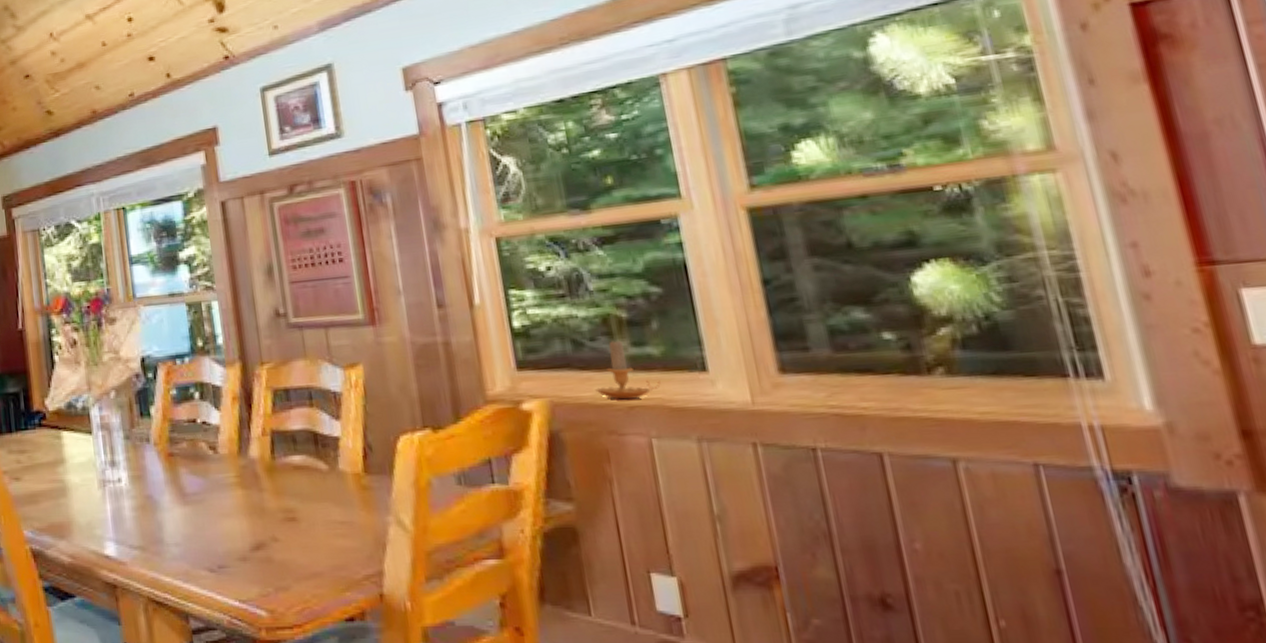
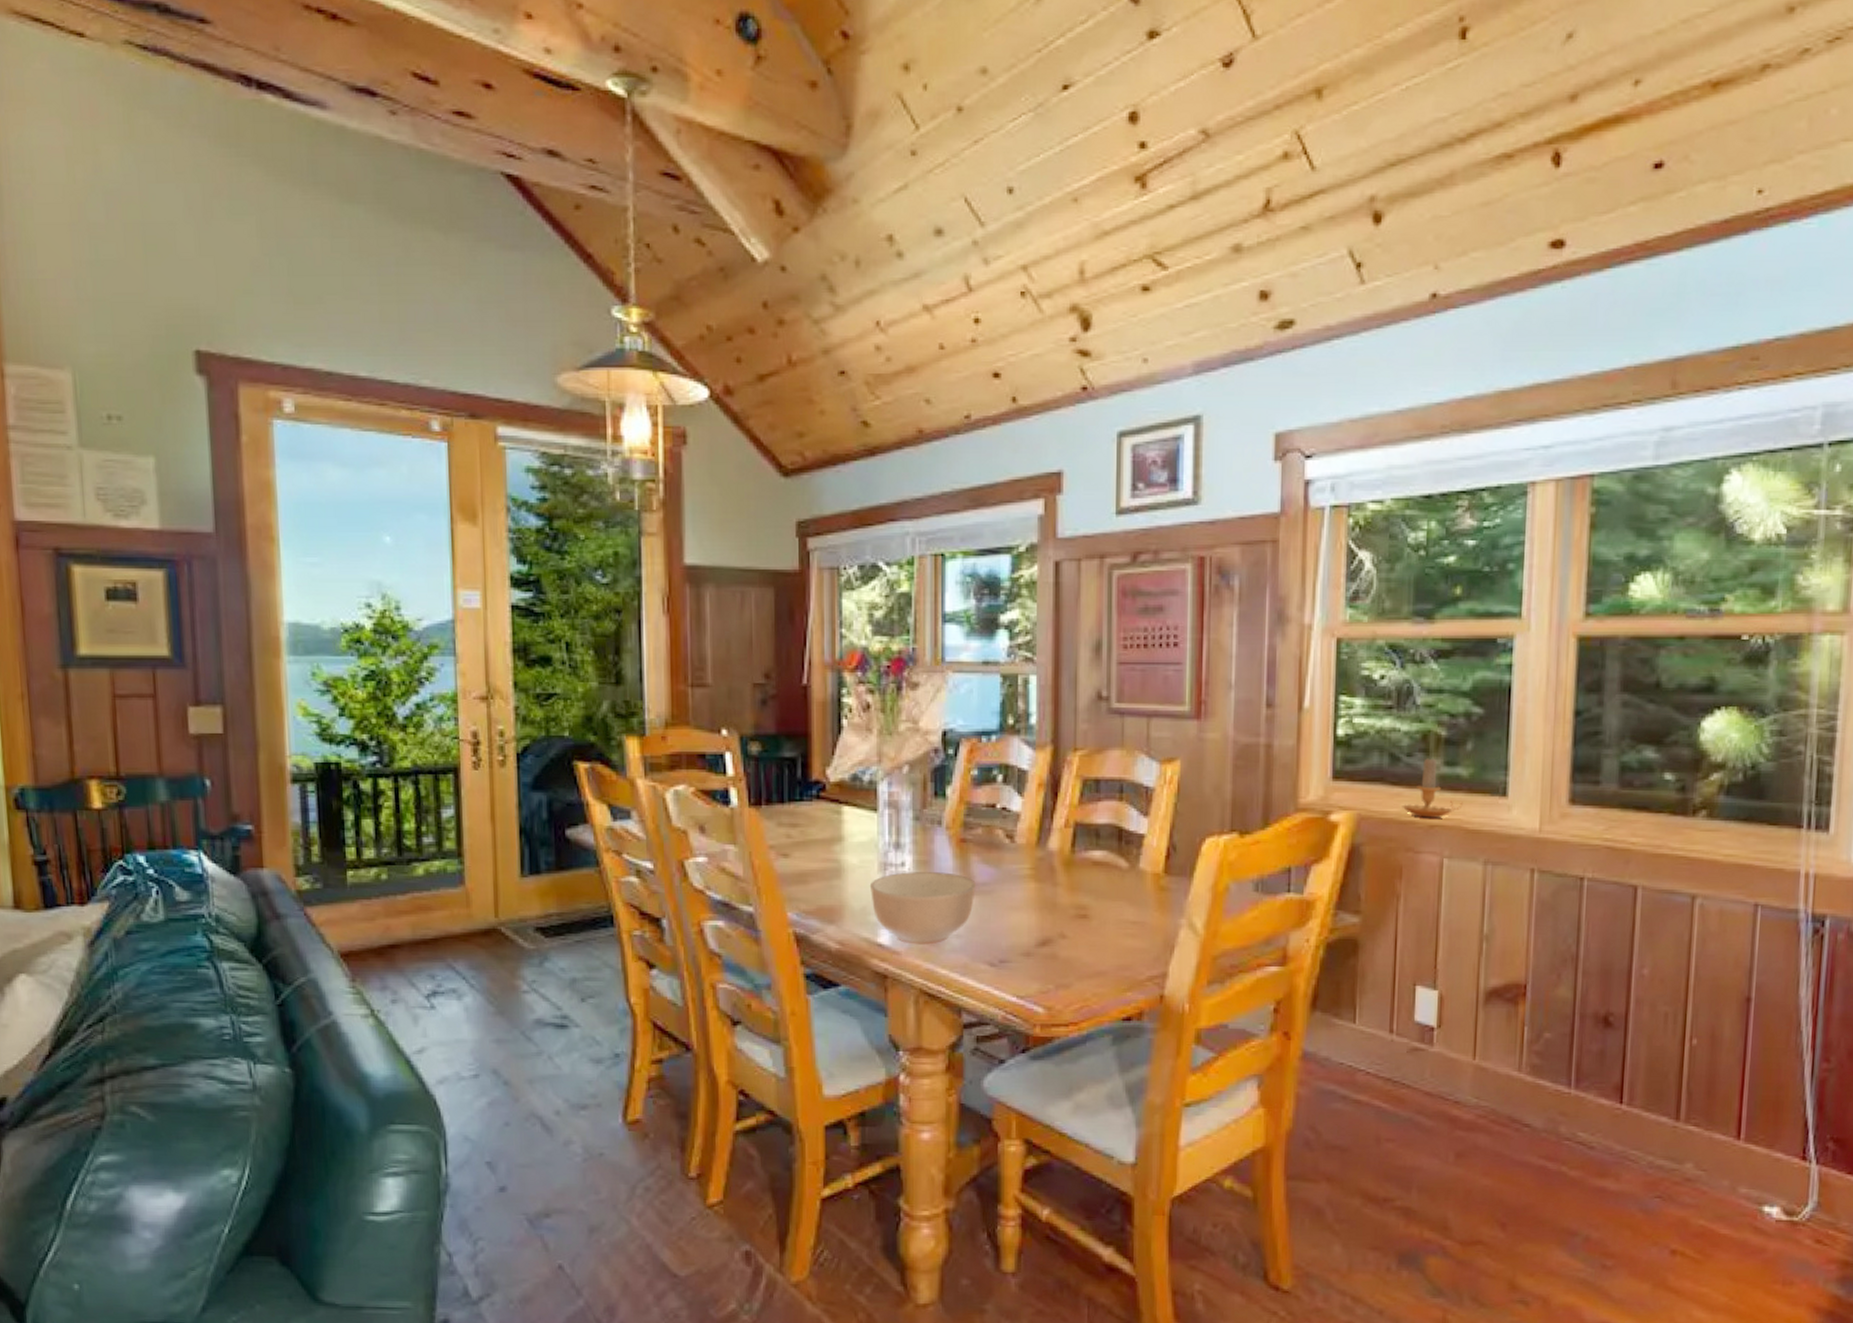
bowl: none [92,485,188,555] -> present [869,872,976,945]

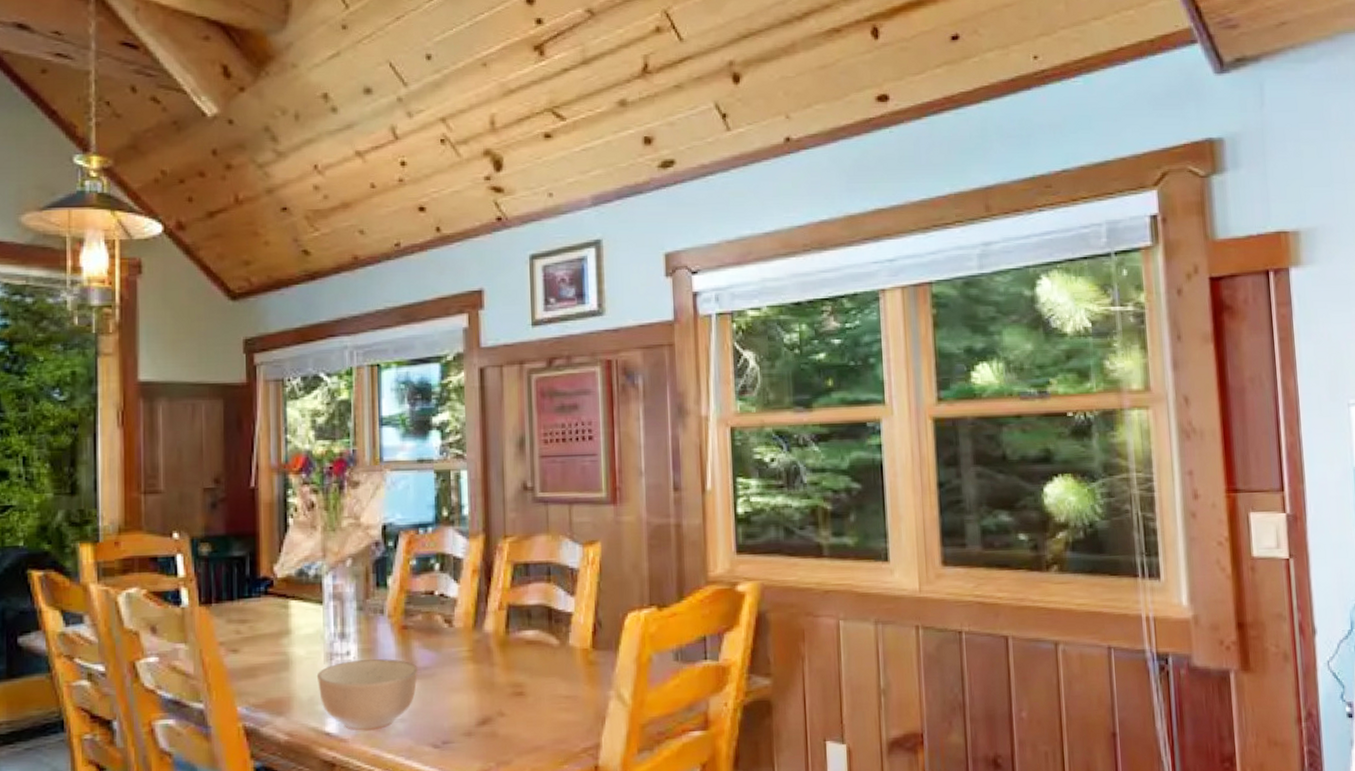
candle: present [1402,757,1463,818] -> none [799,529,852,585]

